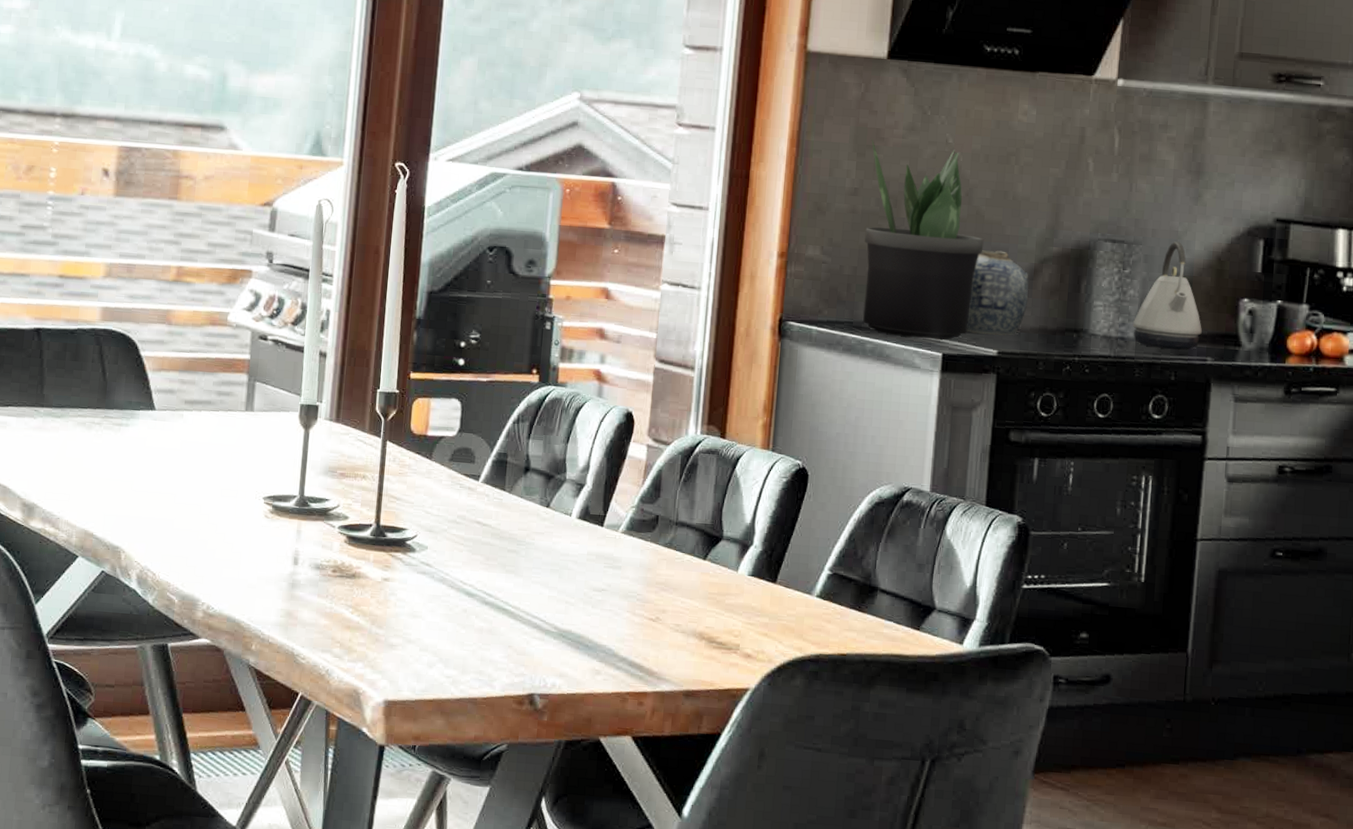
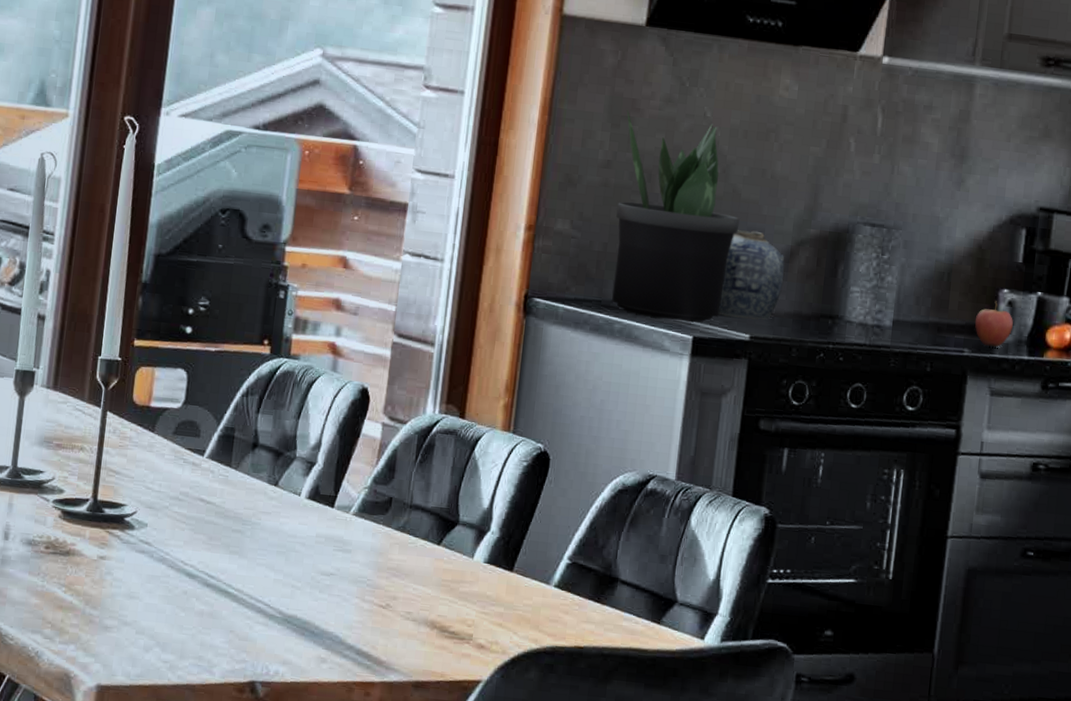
kettle: present [1132,241,1202,350] -> none [889,227,960,341]
fruit: none [1216,310,1254,355] -> present [974,301,1013,347]

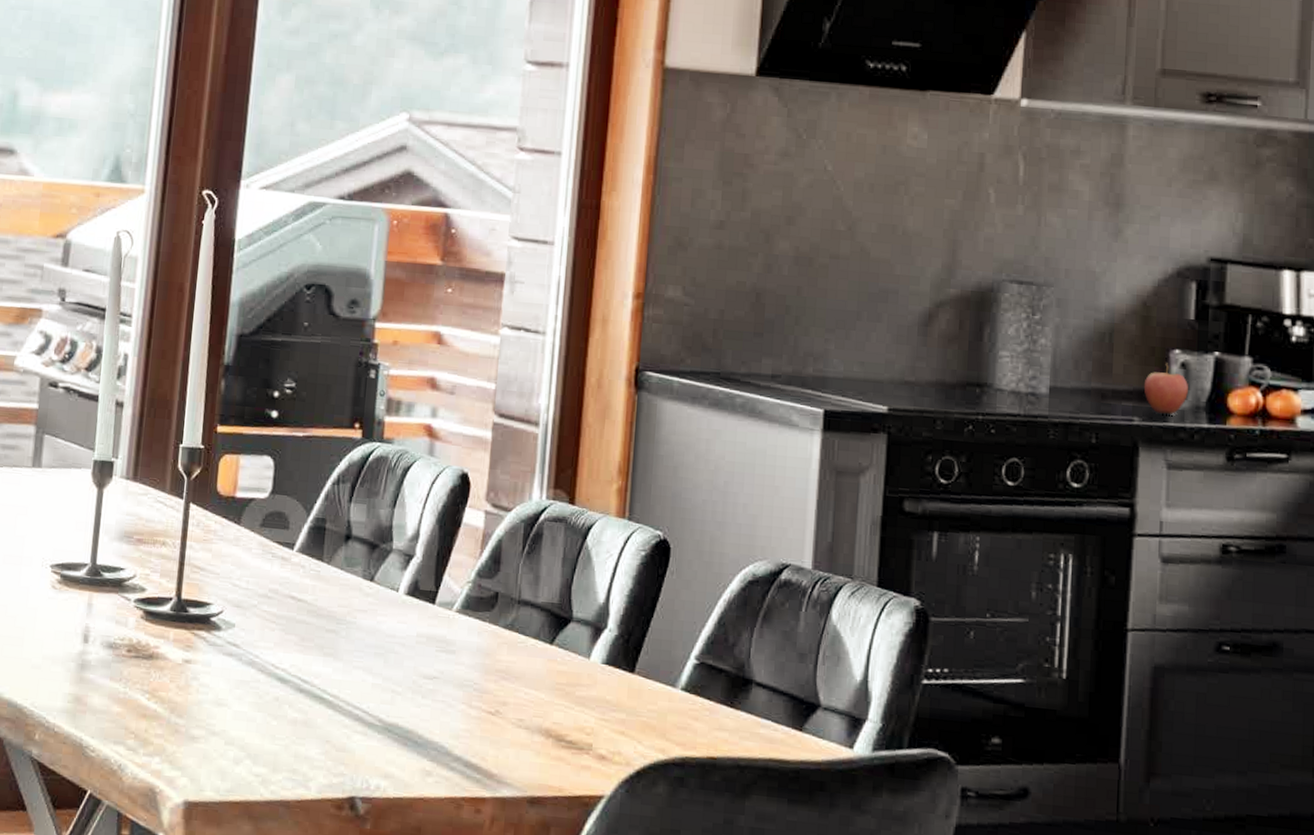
planter: present [612,110,740,322] -> none [732,166,870,394]
decorative jar: present [719,230,785,320] -> none [851,292,924,390]

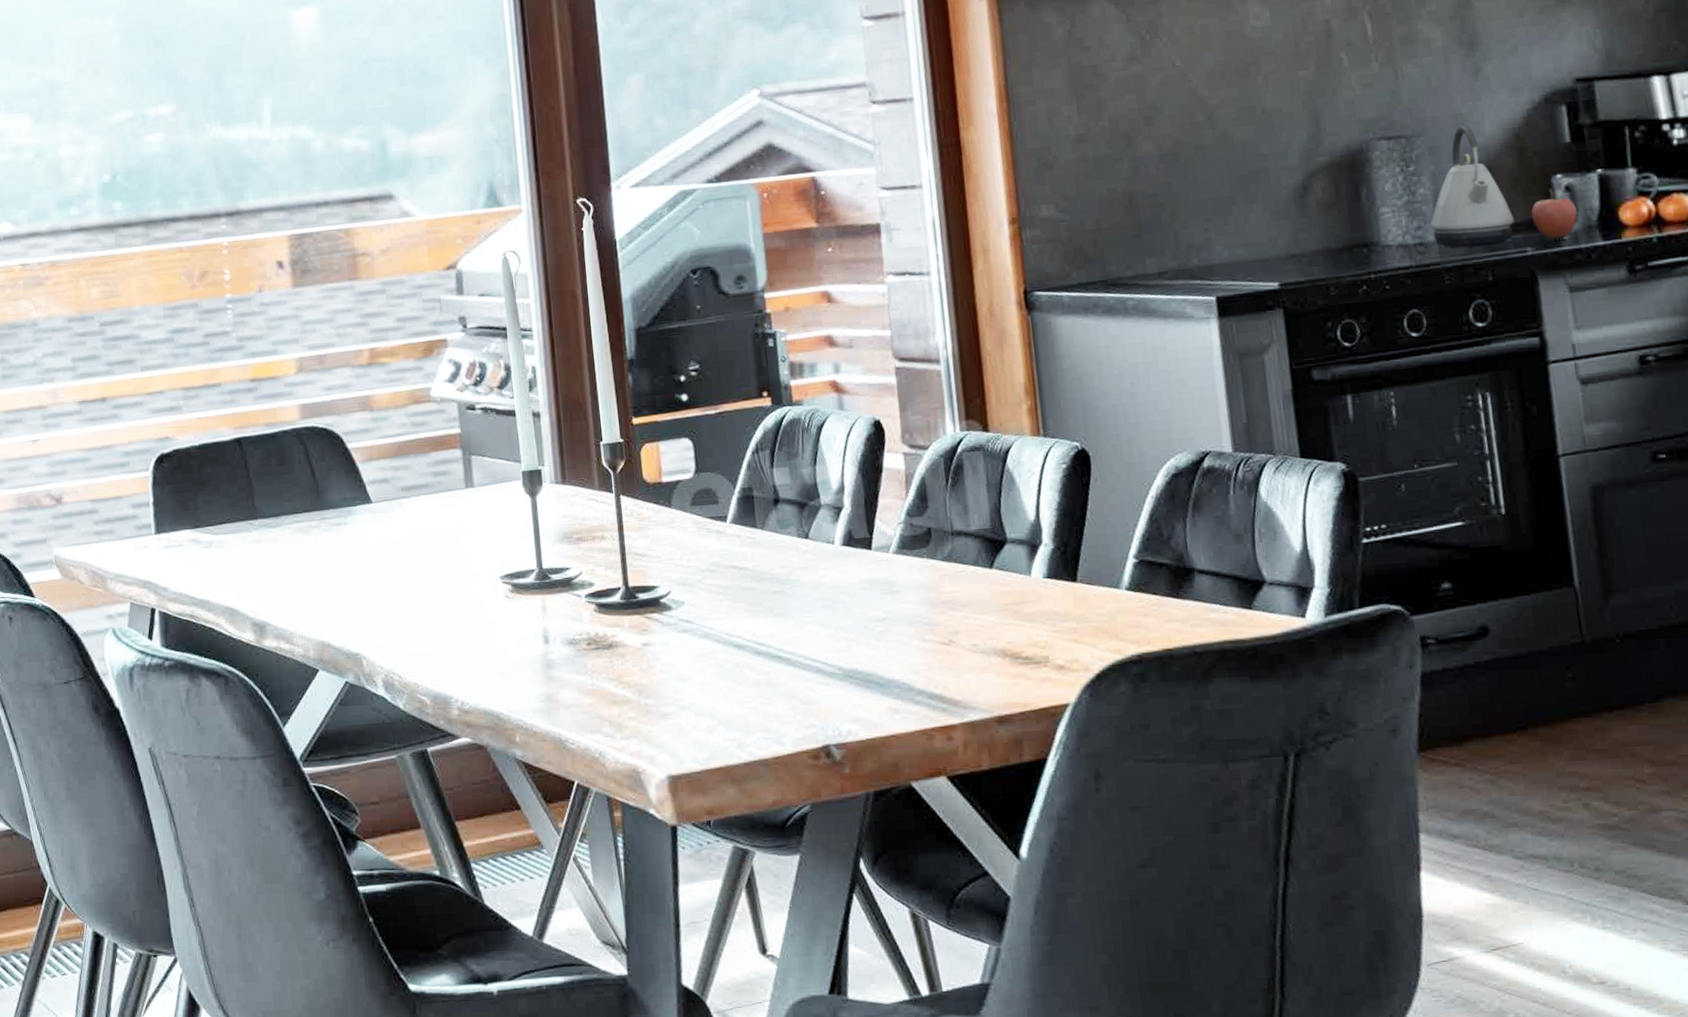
kettle: none [1044,283,1127,409] -> present [1430,125,1514,248]

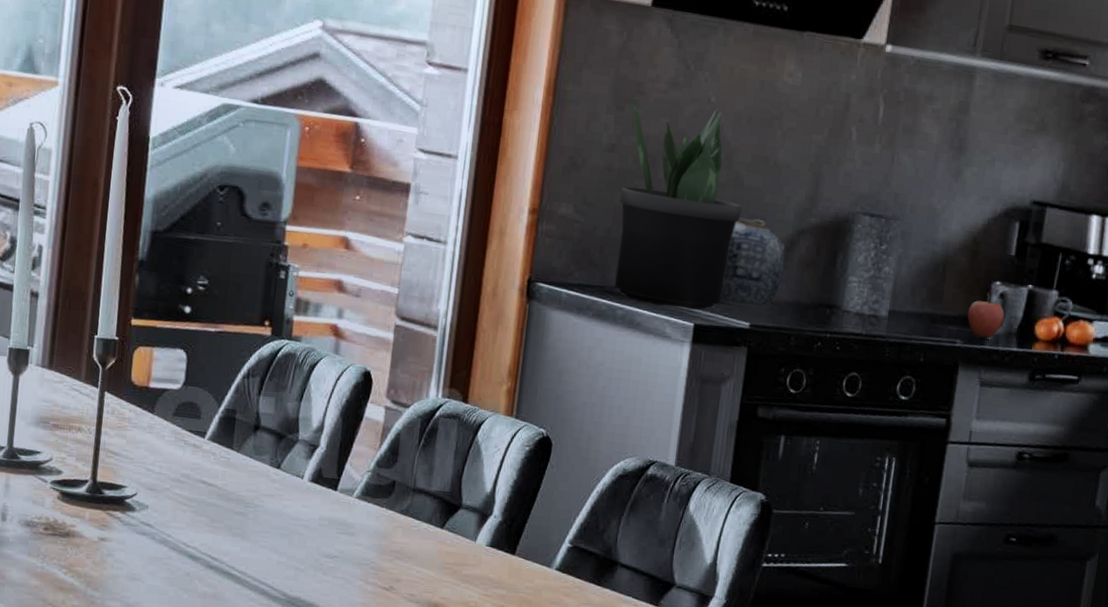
planter: none [1088,72,1240,287] -> present [615,93,742,310]
decorative jar: none [1233,172,1303,269] -> present [720,217,786,308]
kettle: present [1430,125,1514,248] -> none [885,219,954,332]

